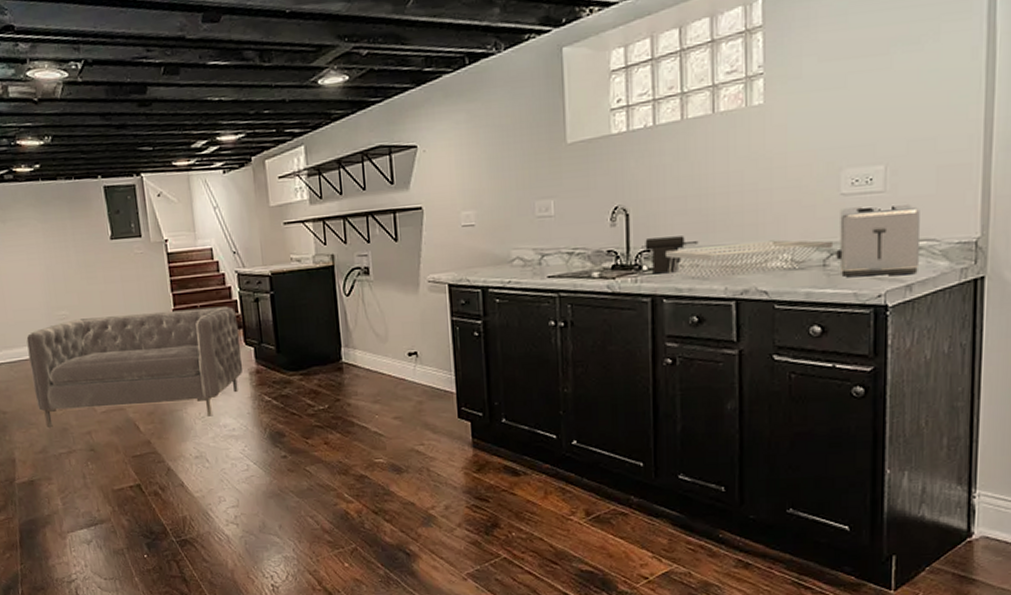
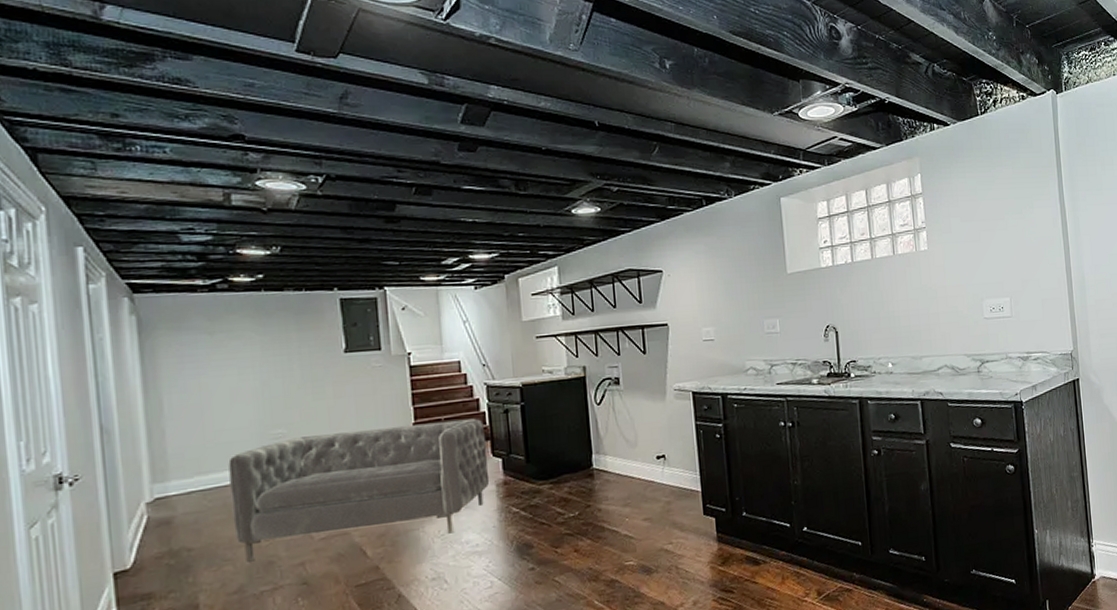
roll-top bag: present [642,236,699,275] -> none [849,349,891,381]
dish rack: present [666,239,834,278] -> none [867,352,984,383]
toaster: present [836,203,921,277] -> none [985,325,1039,380]

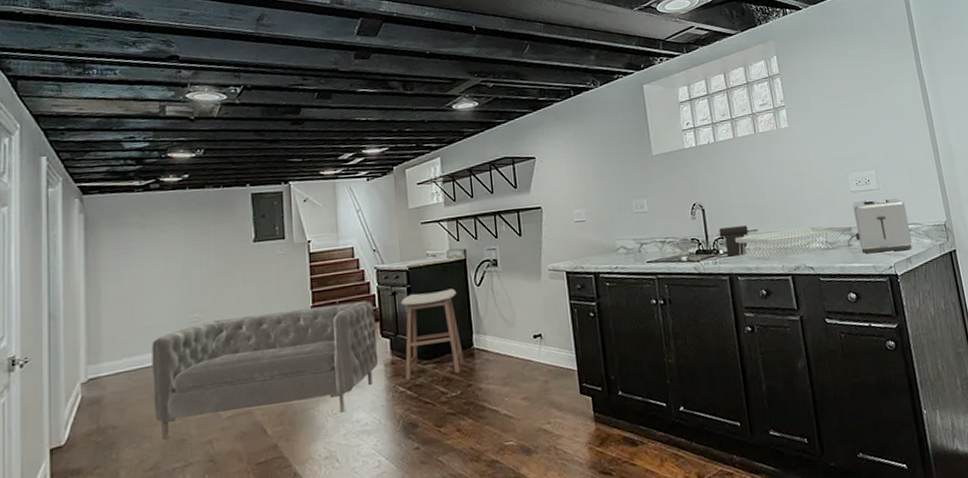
bar stool: none [514,407,583,502] -> present [401,288,464,381]
roll-top bag: none [849,349,891,381] -> present [717,225,758,257]
dish rack: none [867,352,984,383] -> present [735,226,853,259]
toaster: none [985,325,1039,380] -> present [852,197,913,253]

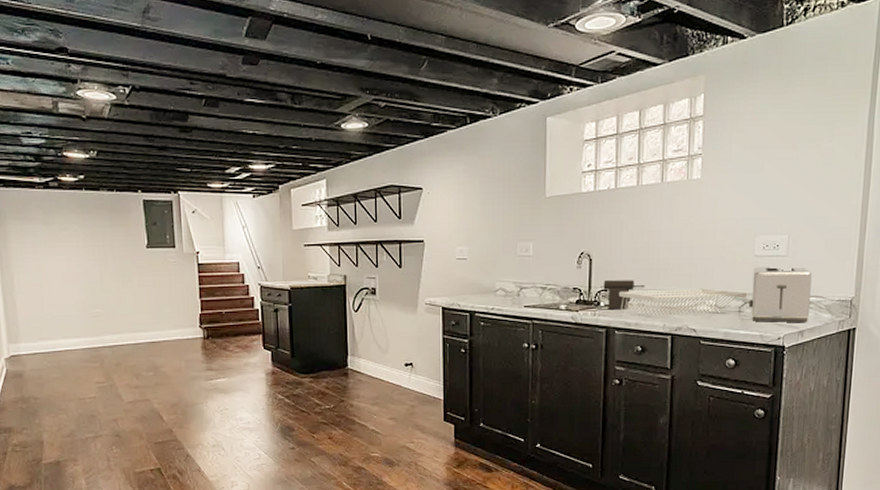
sofa: present [151,300,379,440] -> none [61,314,261,413]
bar stool: present [401,288,464,381] -> none [282,311,338,390]

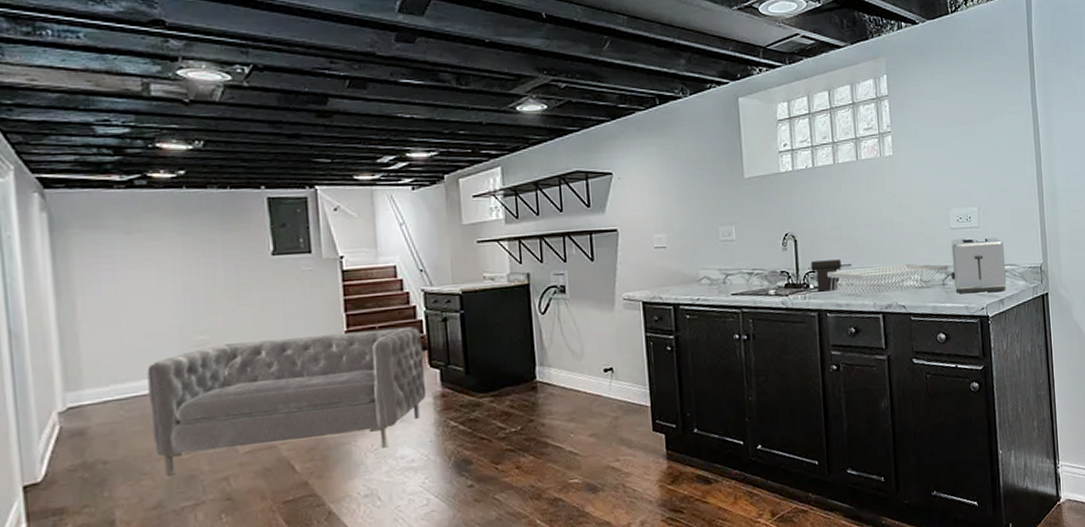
sofa: none [61,314,261,413] -> present [147,326,427,476]

